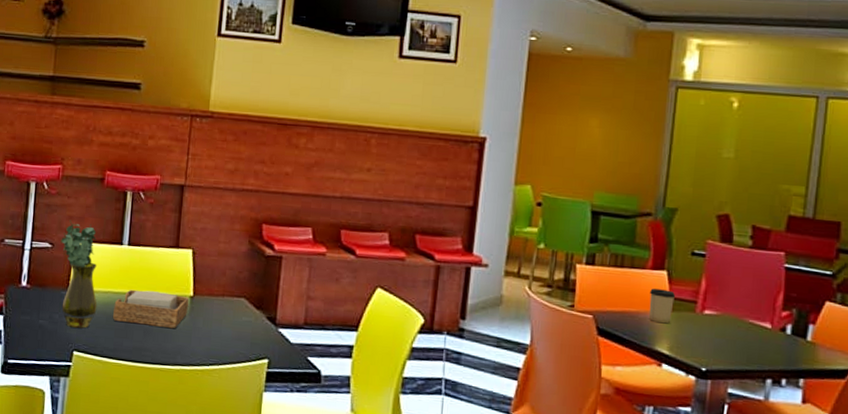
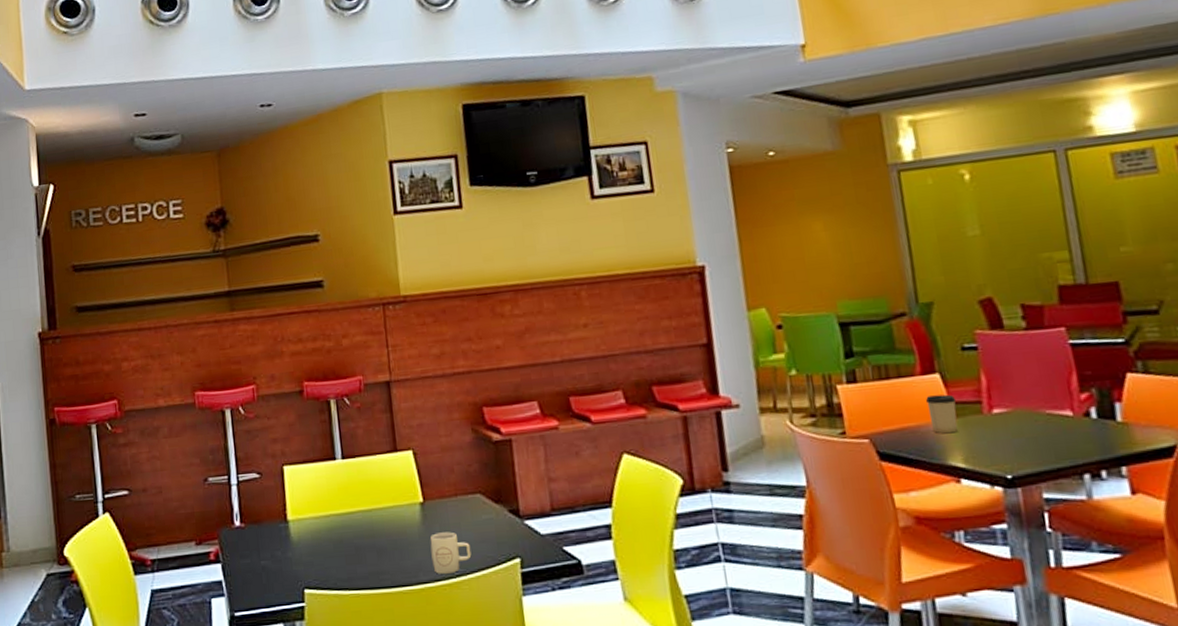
vase: present [60,220,97,329] -> none [268,442,322,563]
napkin holder: present [112,289,190,329] -> none [339,504,421,547]
mug: none [190,324,227,362] -> present [430,531,472,575]

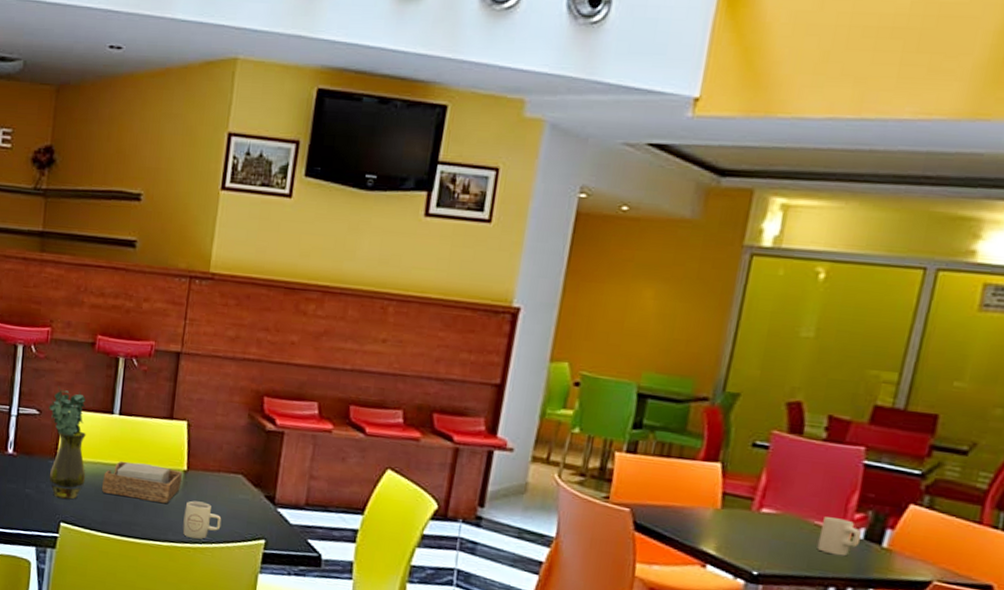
vase: none [268,442,322,563] -> present [48,386,86,500]
napkin holder: none [339,504,421,547] -> present [101,461,183,504]
cup: present [926,394,959,434] -> none [695,482,729,522]
cup: none [1053,402,1096,441] -> present [816,517,862,557]

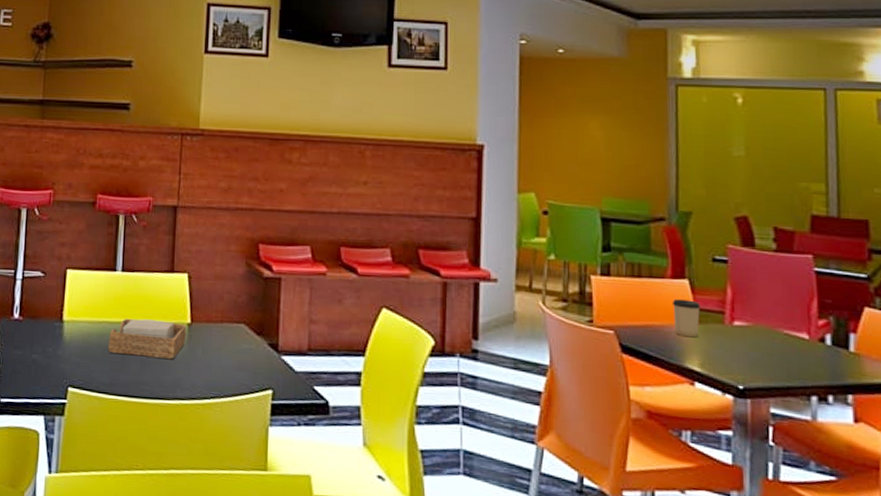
vase: present [48,386,86,500] -> none [53,246,92,362]
mug: present [182,500,222,540] -> none [190,354,228,395]
cup: none [695,482,729,522] -> present [673,299,700,338]
cup: present [816,517,862,557] -> none [790,325,830,364]

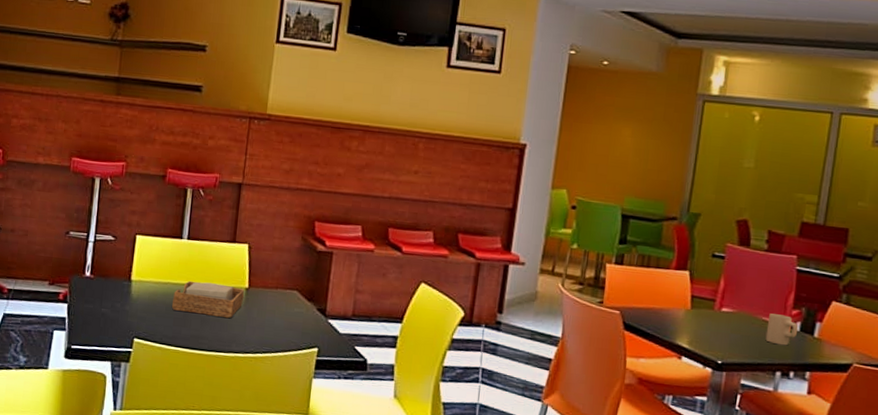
cup: present [673,299,700,338] -> none [671,287,696,320]
cup: none [790,325,830,364] -> present [765,313,799,346]

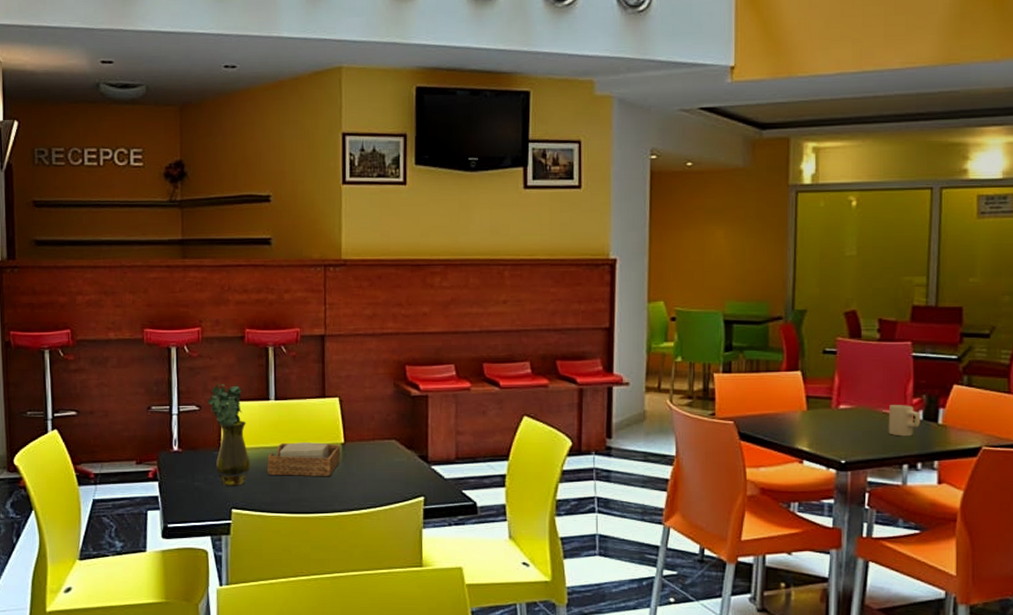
vase: none [123,214,158,317] -> present [207,380,251,486]

